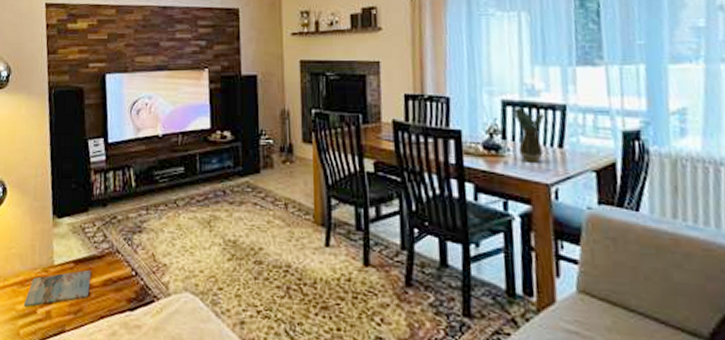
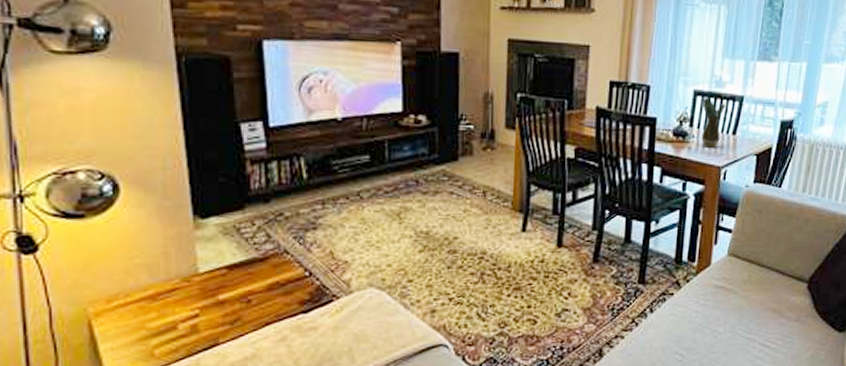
magazine: present [24,269,92,307] -> none [158,274,252,324]

